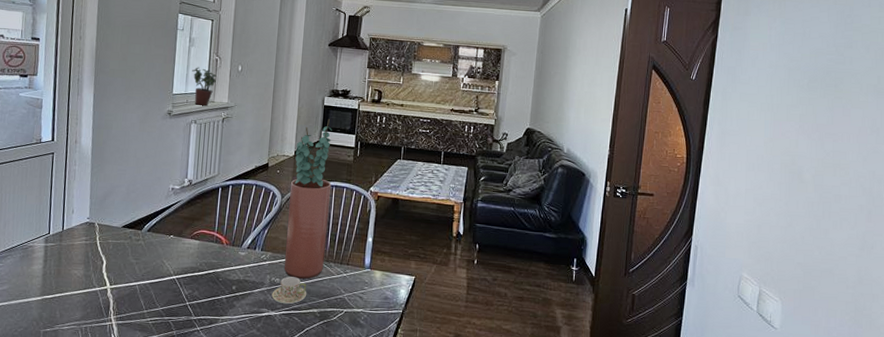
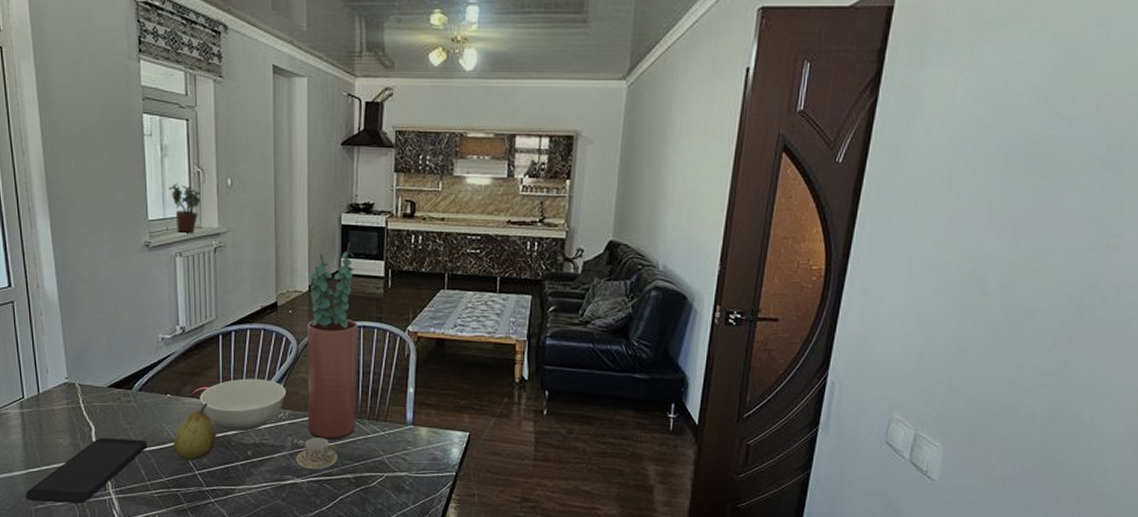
mobile phone: none [37,270,149,328] -> present [25,437,148,503]
fruit: none [171,244,208,294] -> present [173,403,217,461]
bowl: none [197,224,270,270] -> present [200,378,287,432]

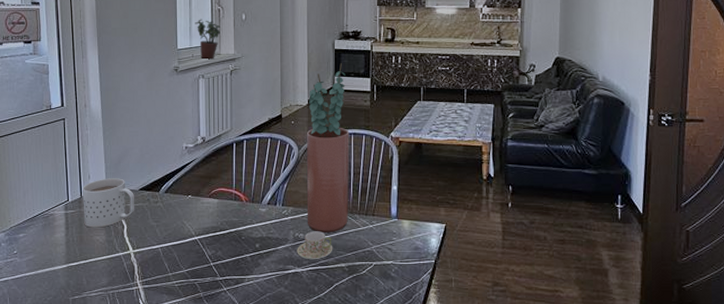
mobile phone: present [25,437,148,503] -> none [65,234,171,294]
mug: none [40,372,104,430] -> present [83,178,135,228]
fruit: present [173,403,217,461] -> none [193,203,230,254]
bowl: present [200,378,287,432] -> none [216,180,289,227]

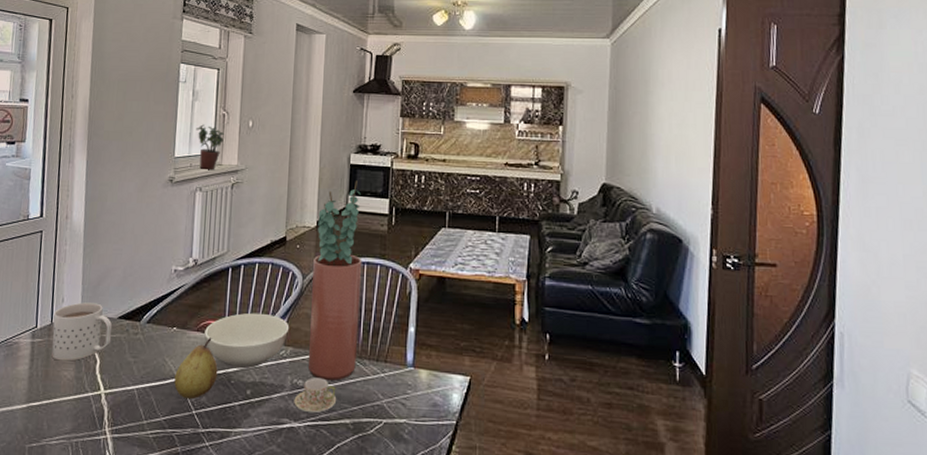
fruit: none [193,203,230,254] -> present [174,338,218,400]
bowl: none [216,180,289,227] -> present [204,312,290,369]

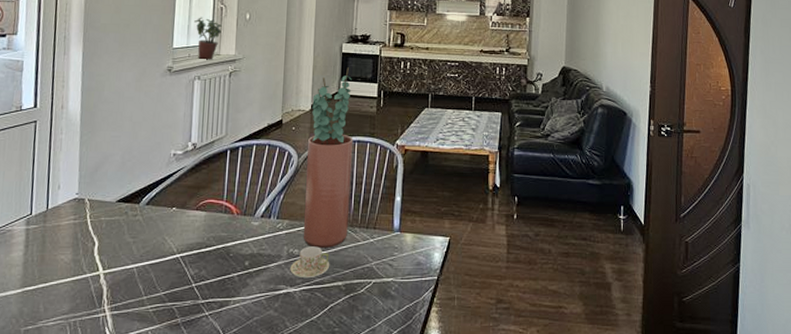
mug: present [52,302,113,361] -> none [47,188,111,245]
fruit: present [174,338,218,400] -> none [174,216,217,274]
bowl: present [204,312,290,369] -> none [204,190,286,243]

